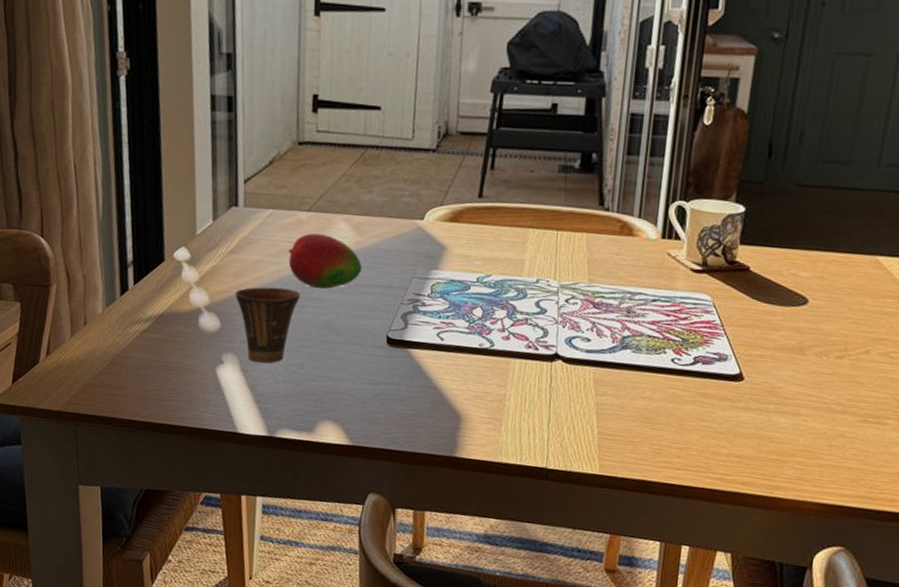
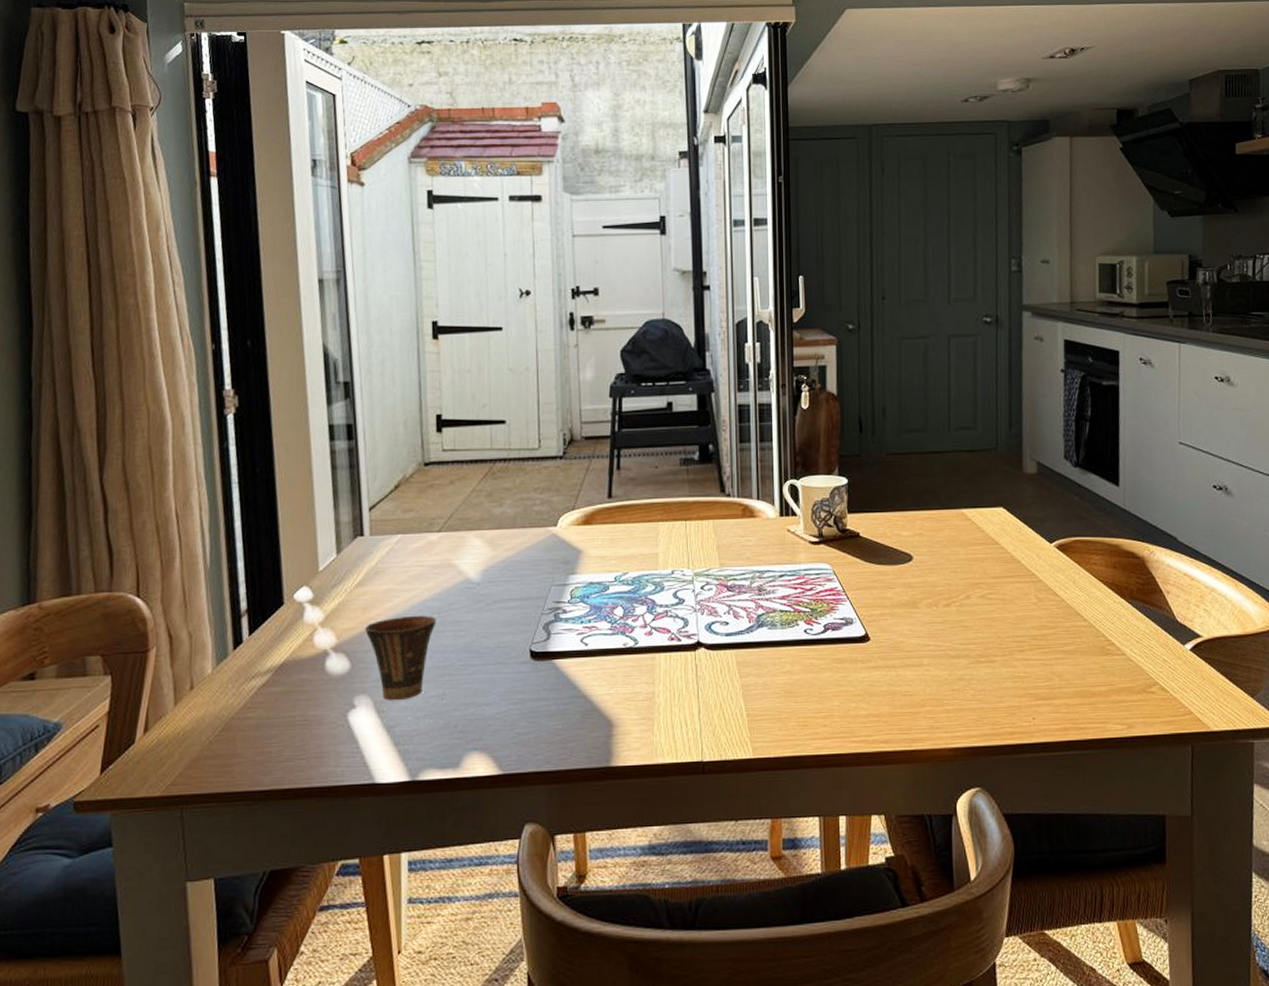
fruit: present [288,233,362,289] -> none [420,554,498,610]

